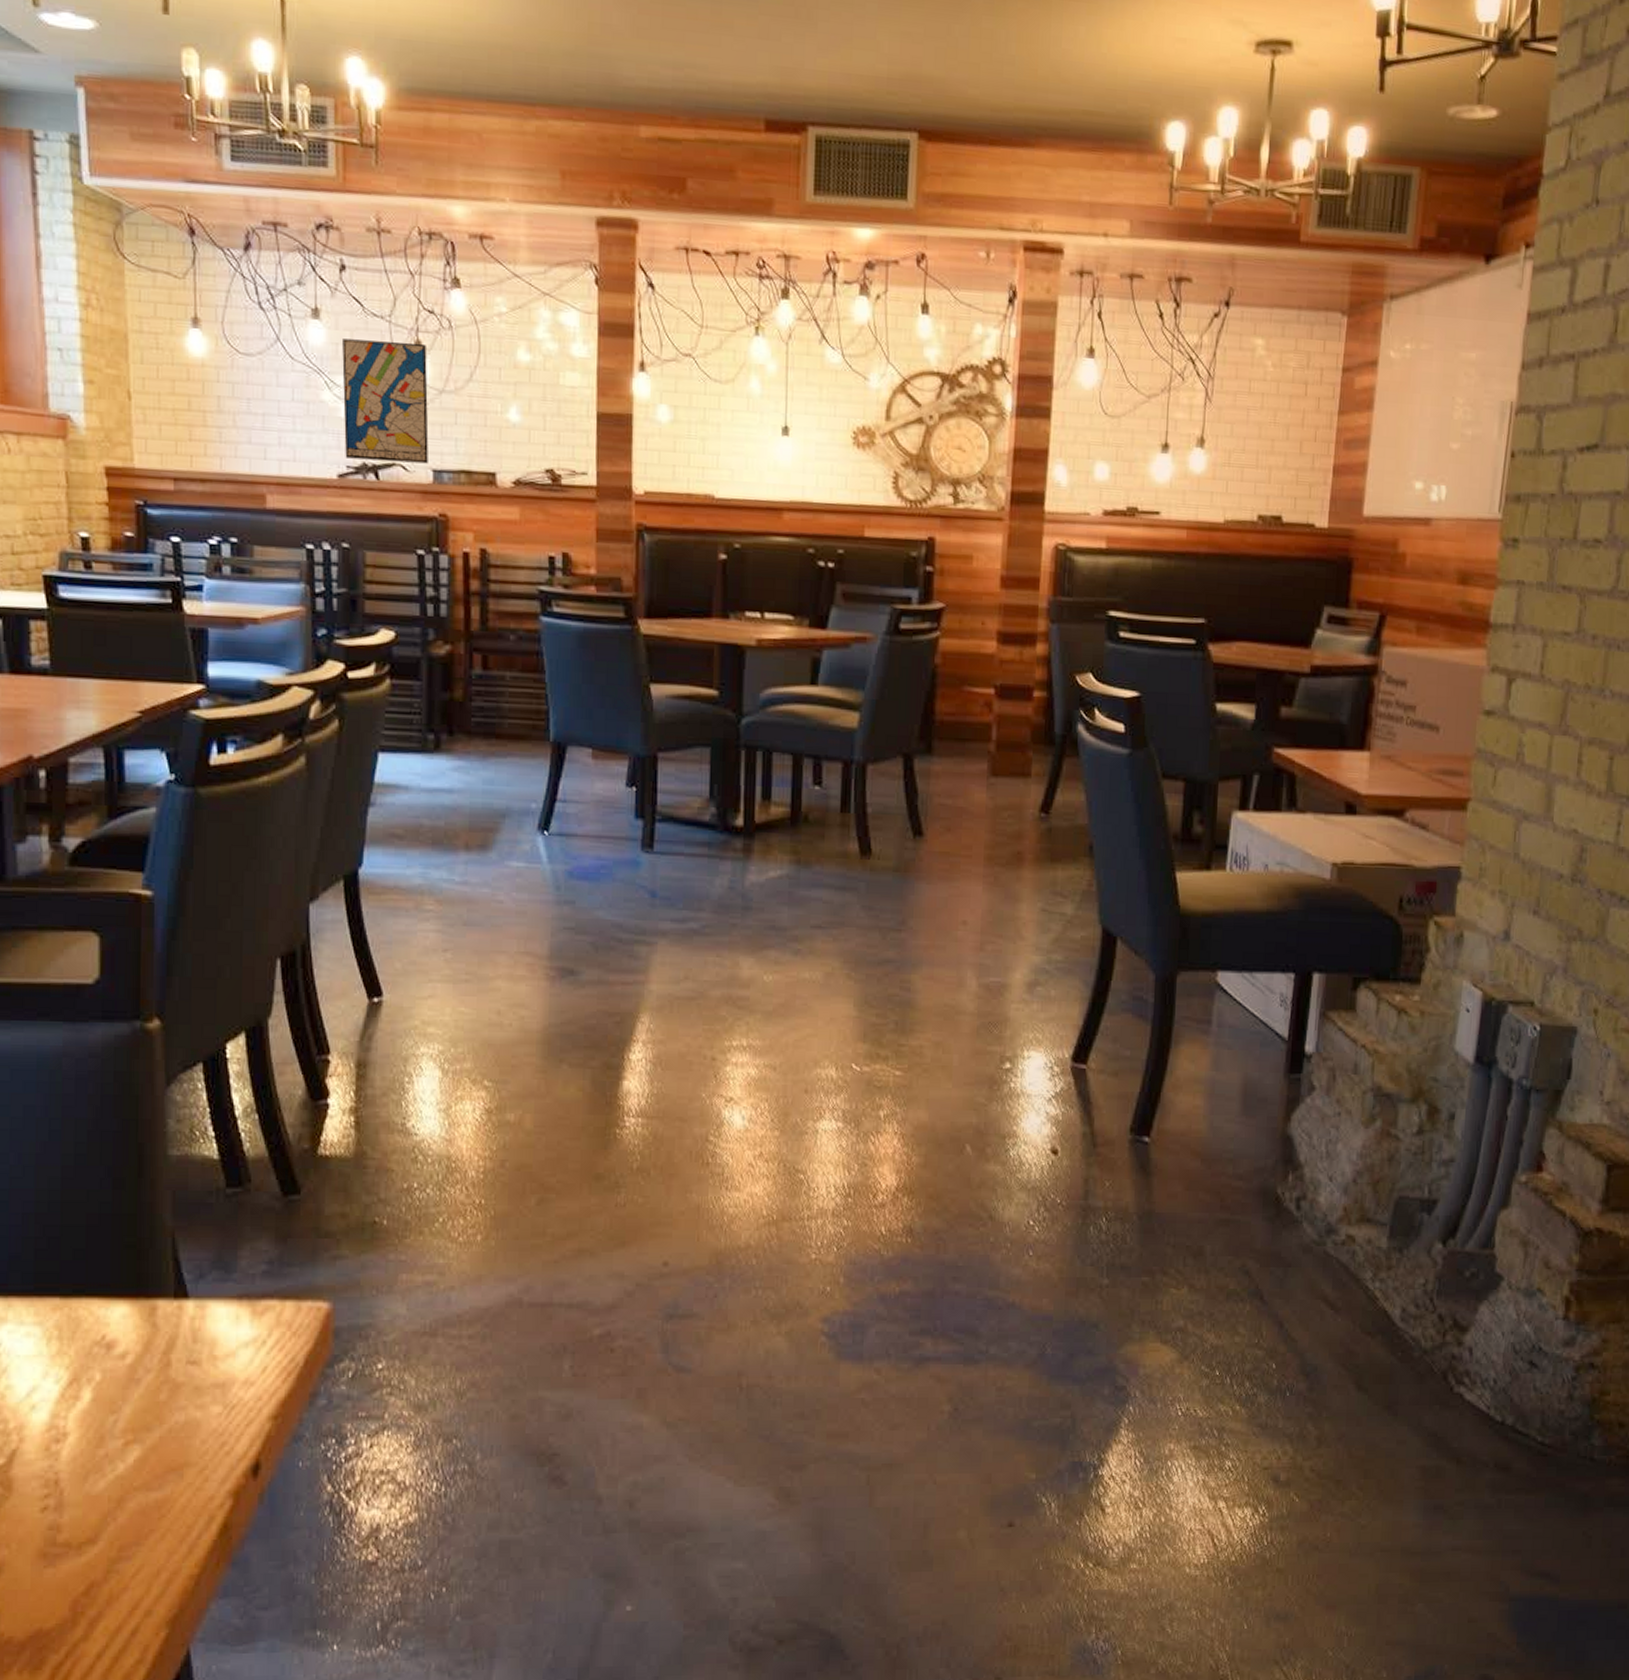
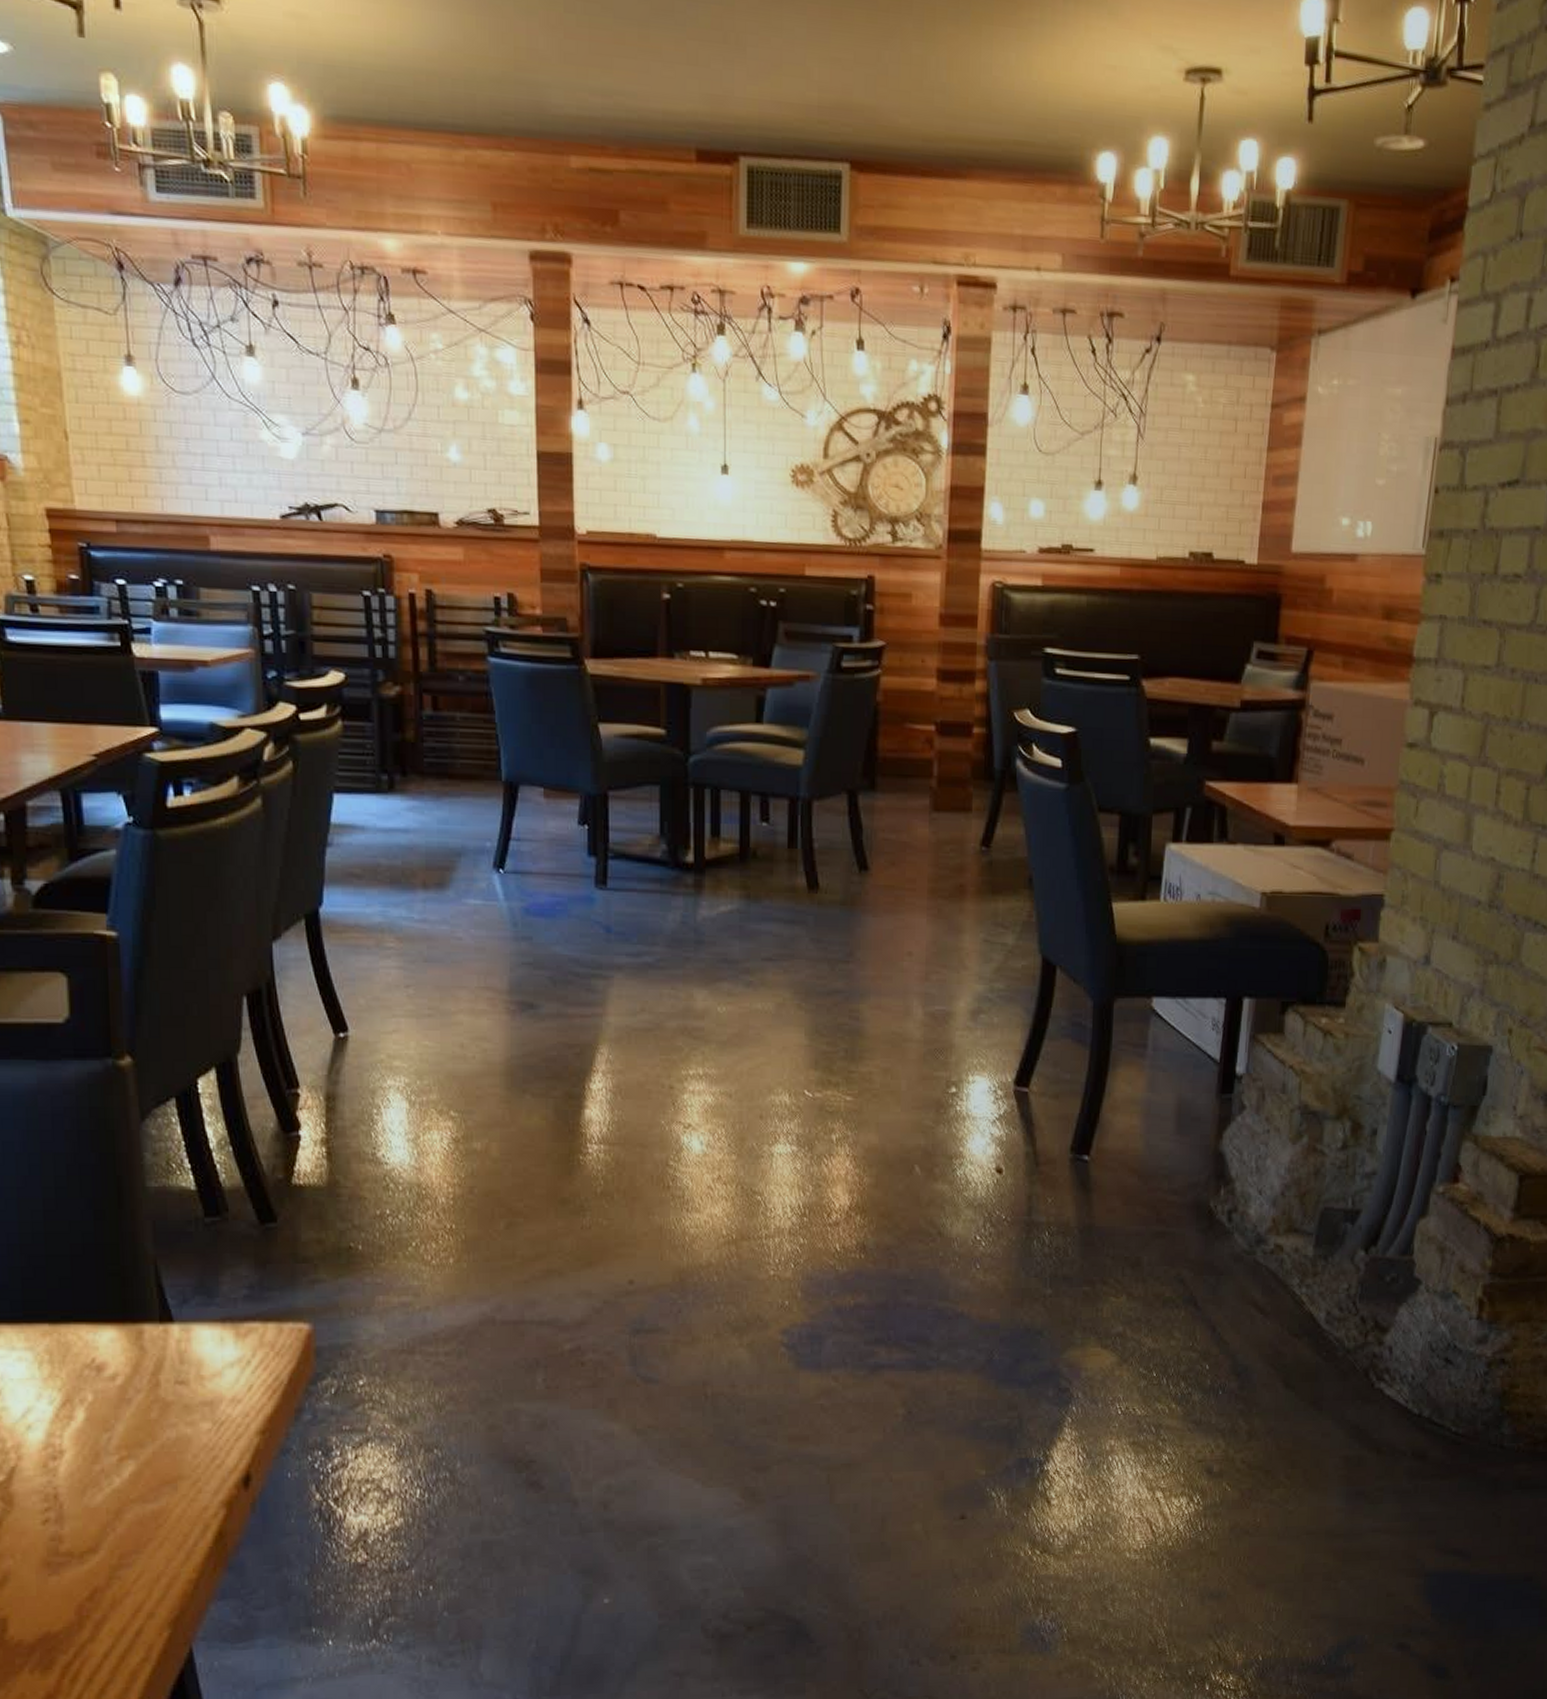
wall art: present [342,339,429,464] -> none [279,376,370,504]

